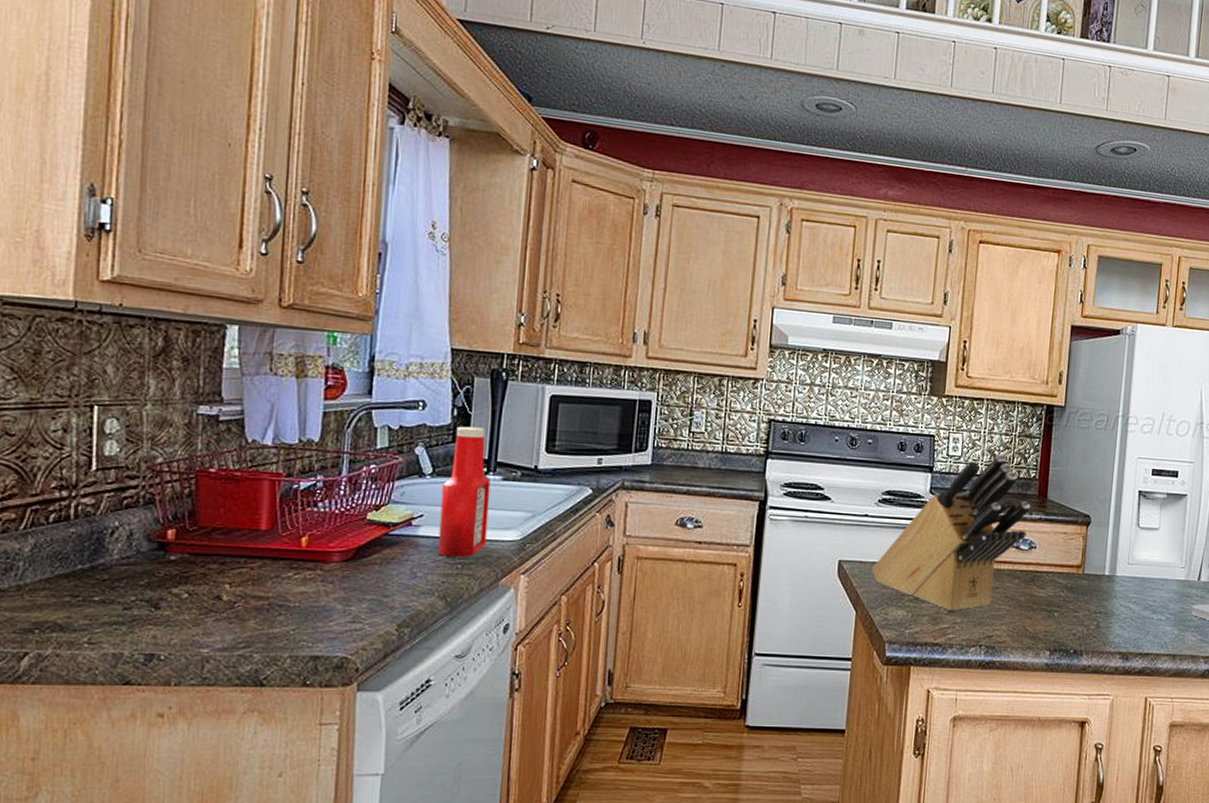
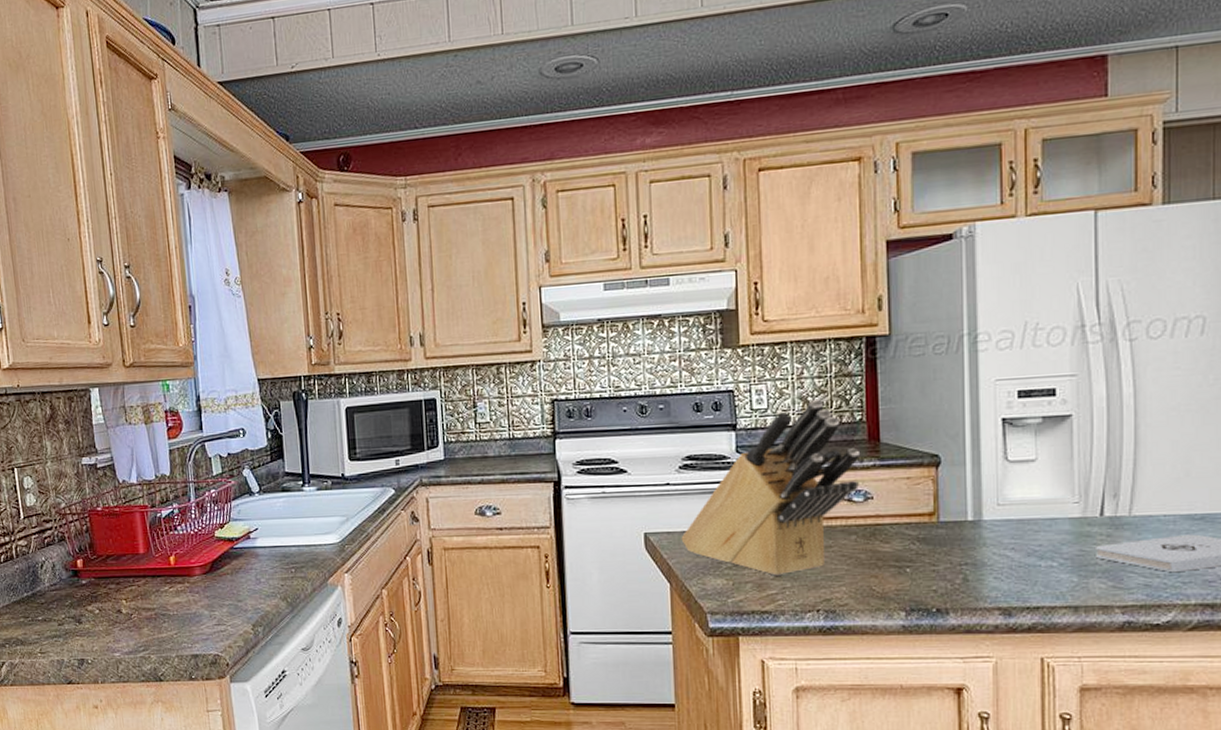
ketchup bottle: present [437,426,491,557] -> none [269,445,312,563]

